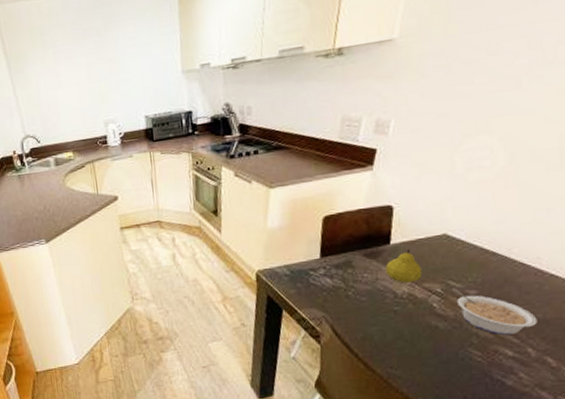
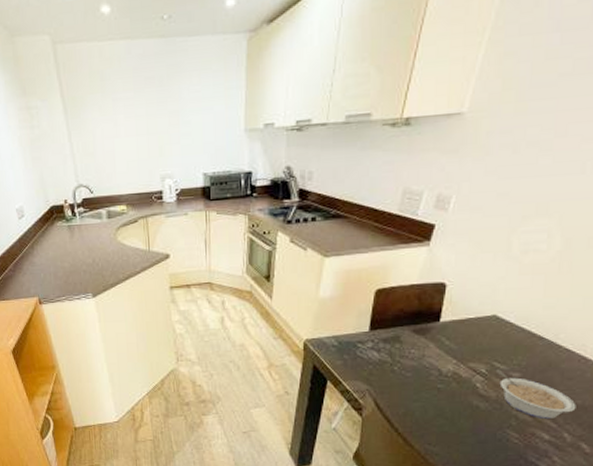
fruit: present [385,249,422,283] -> none [433,328,468,362]

